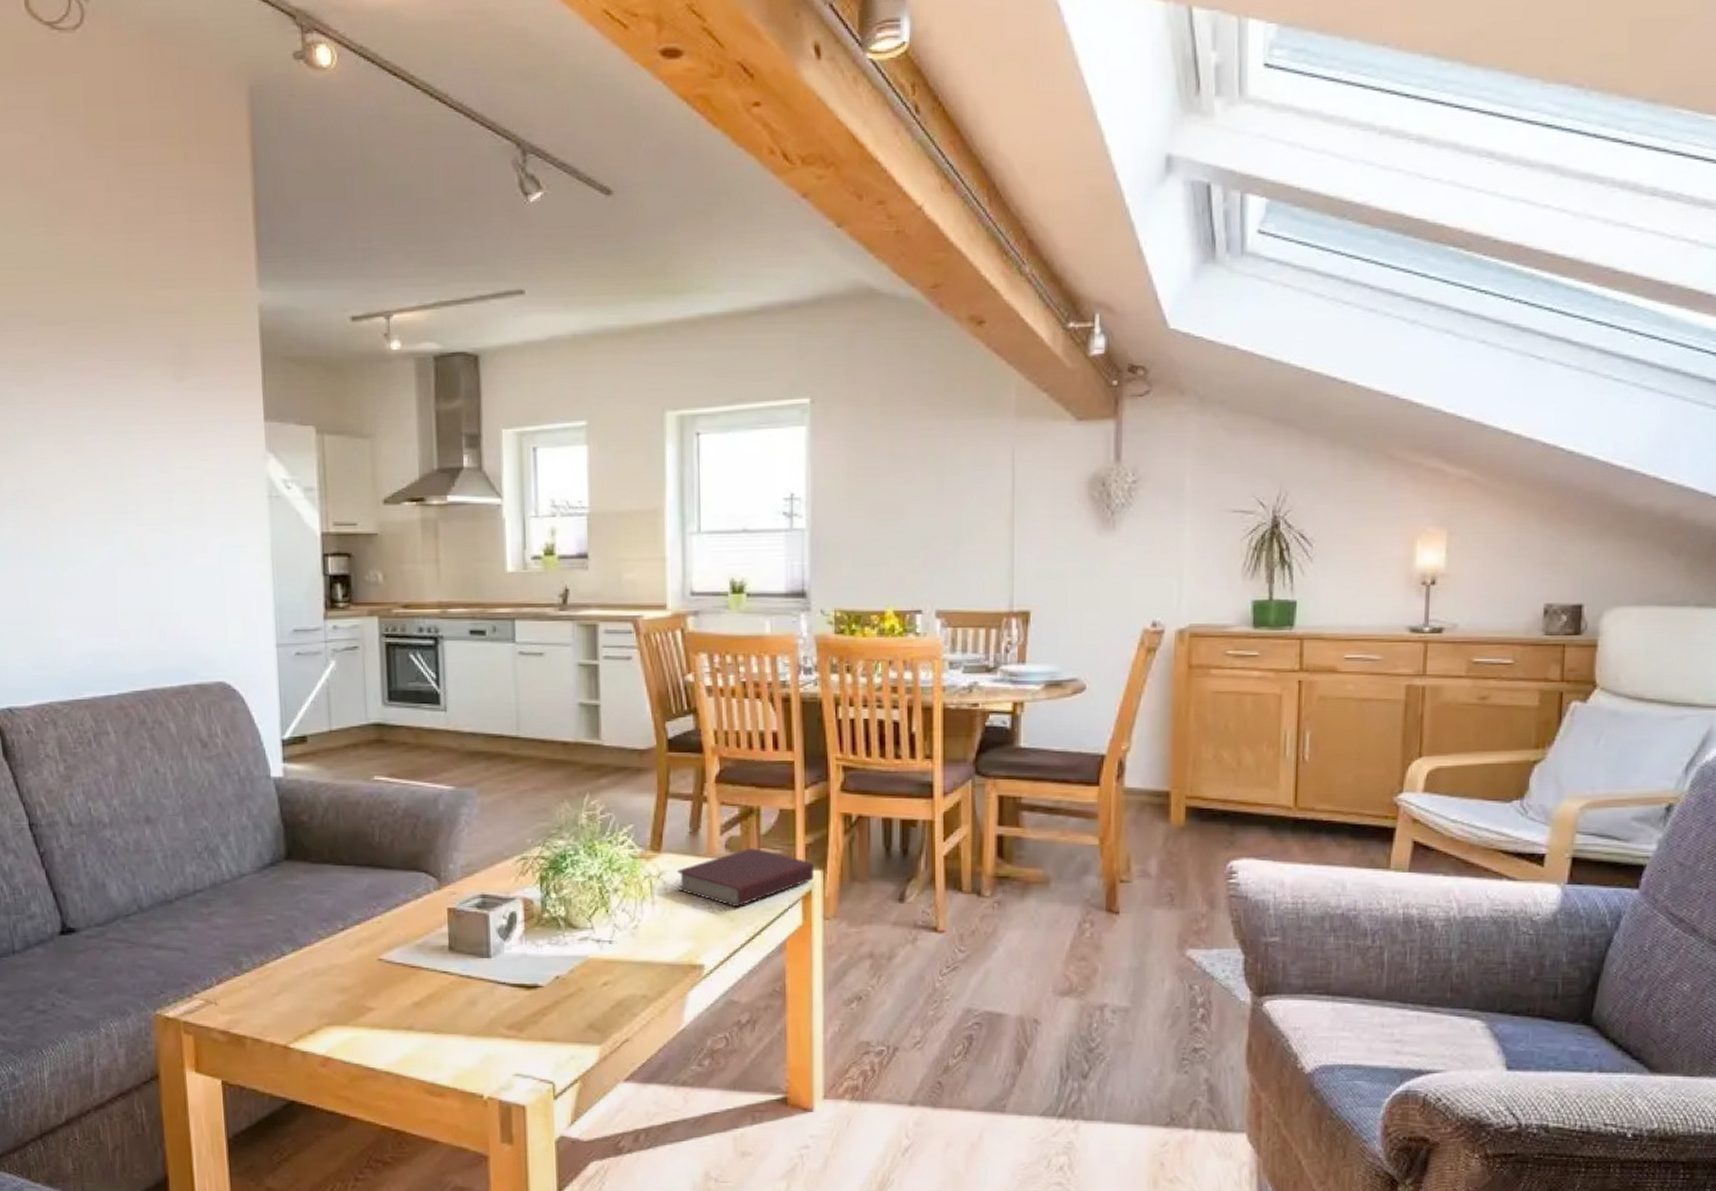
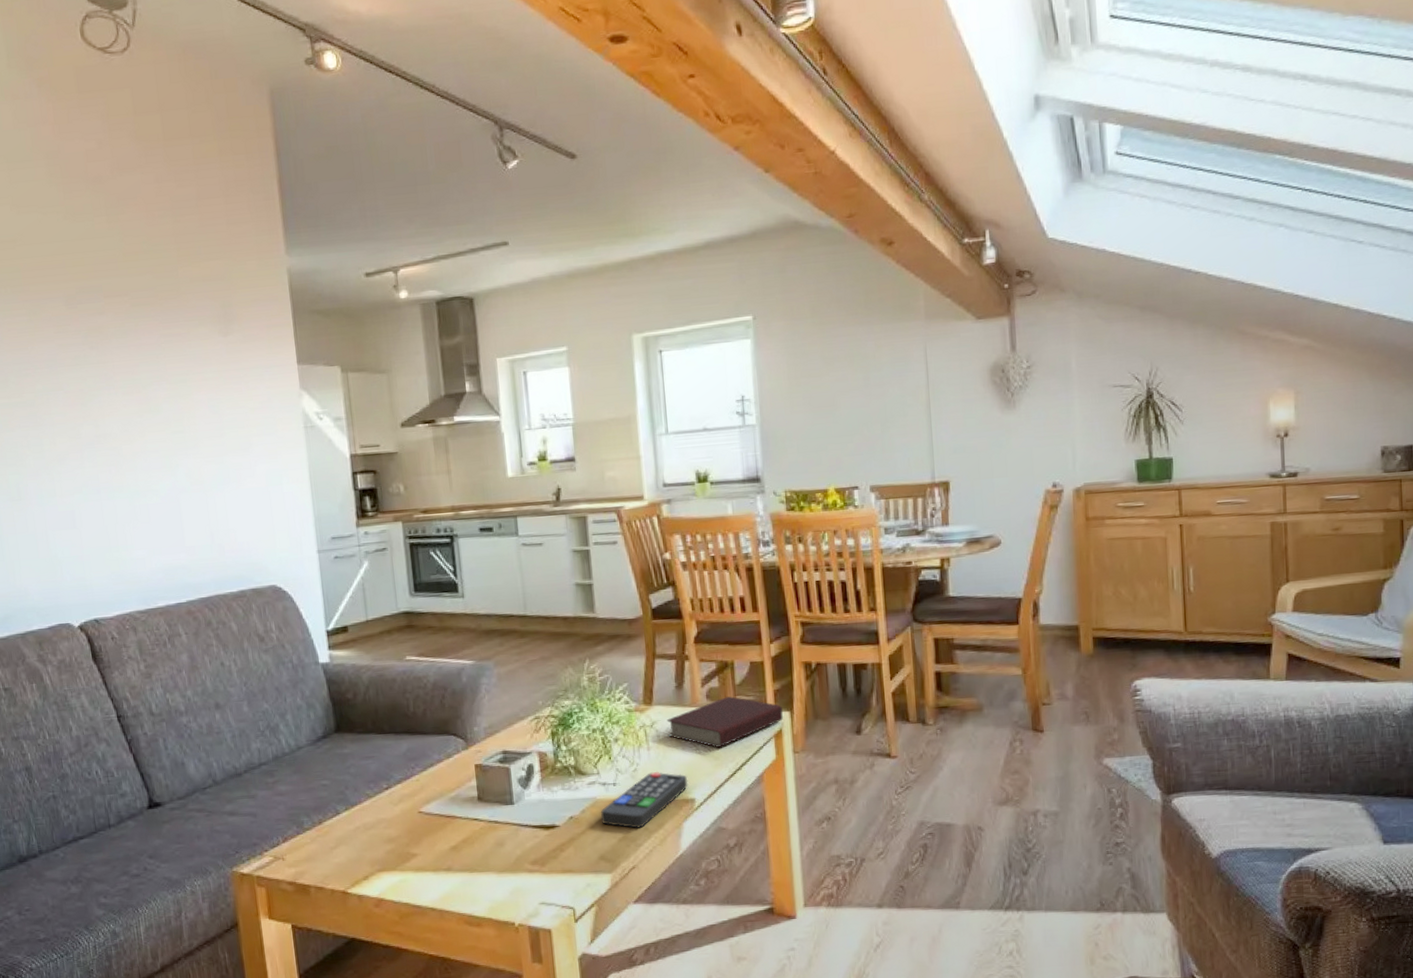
remote control: none [593,930,697,995] -> present [601,771,689,828]

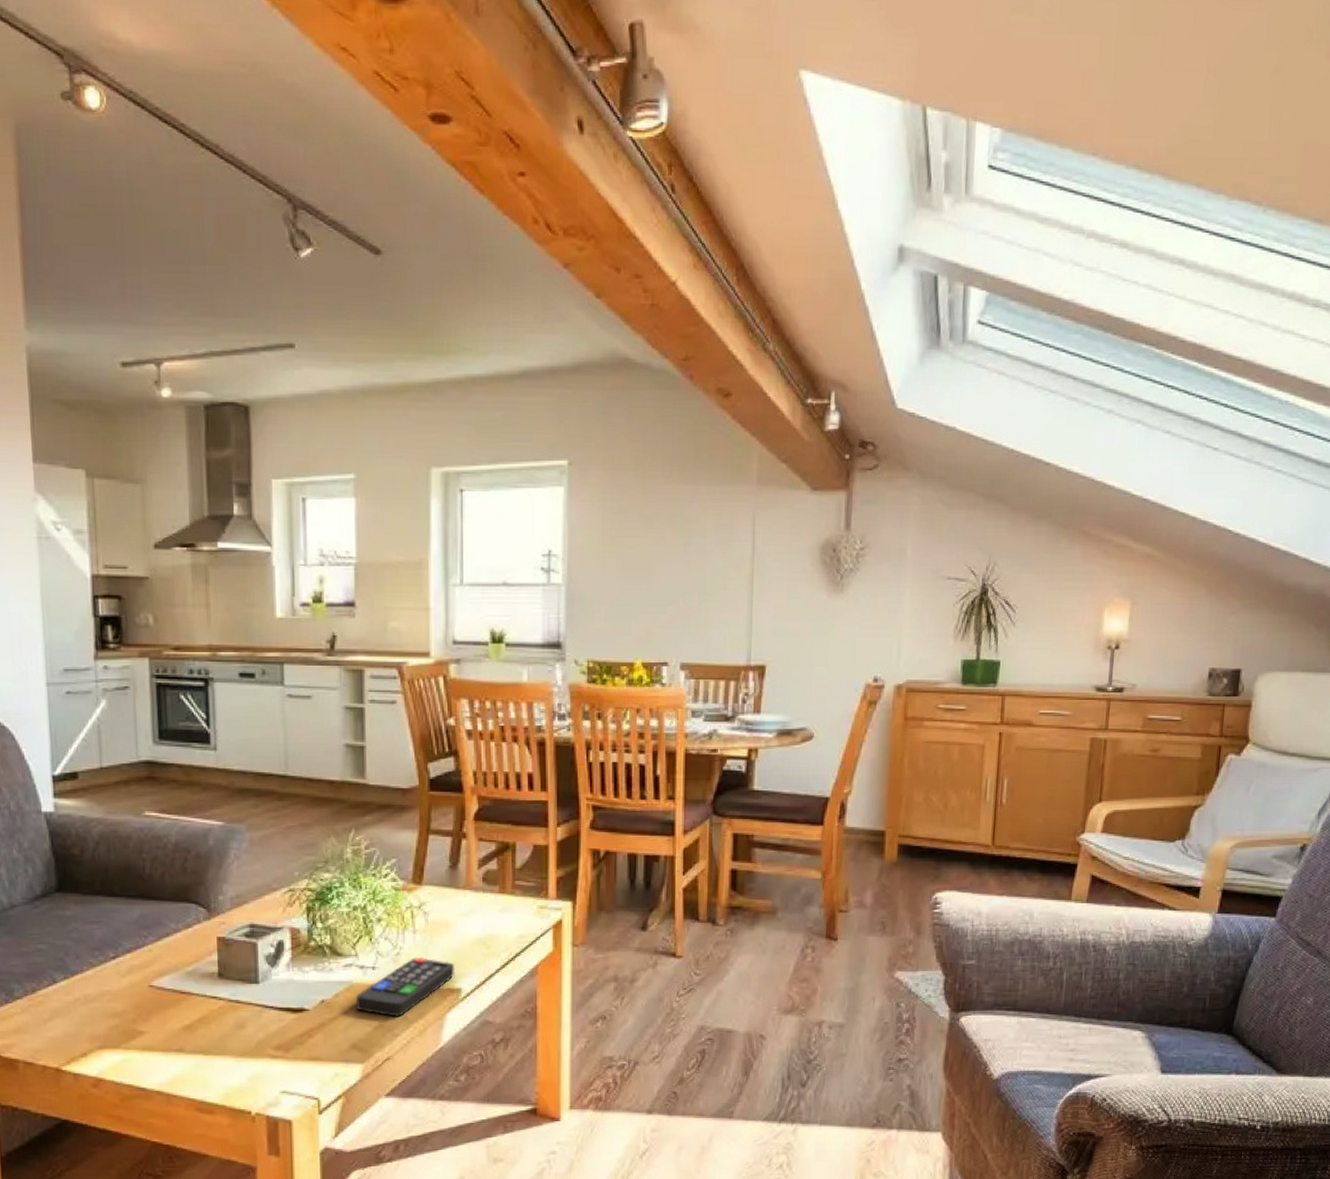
book: present [667,696,783,747] -> none [437,881,564,935]

